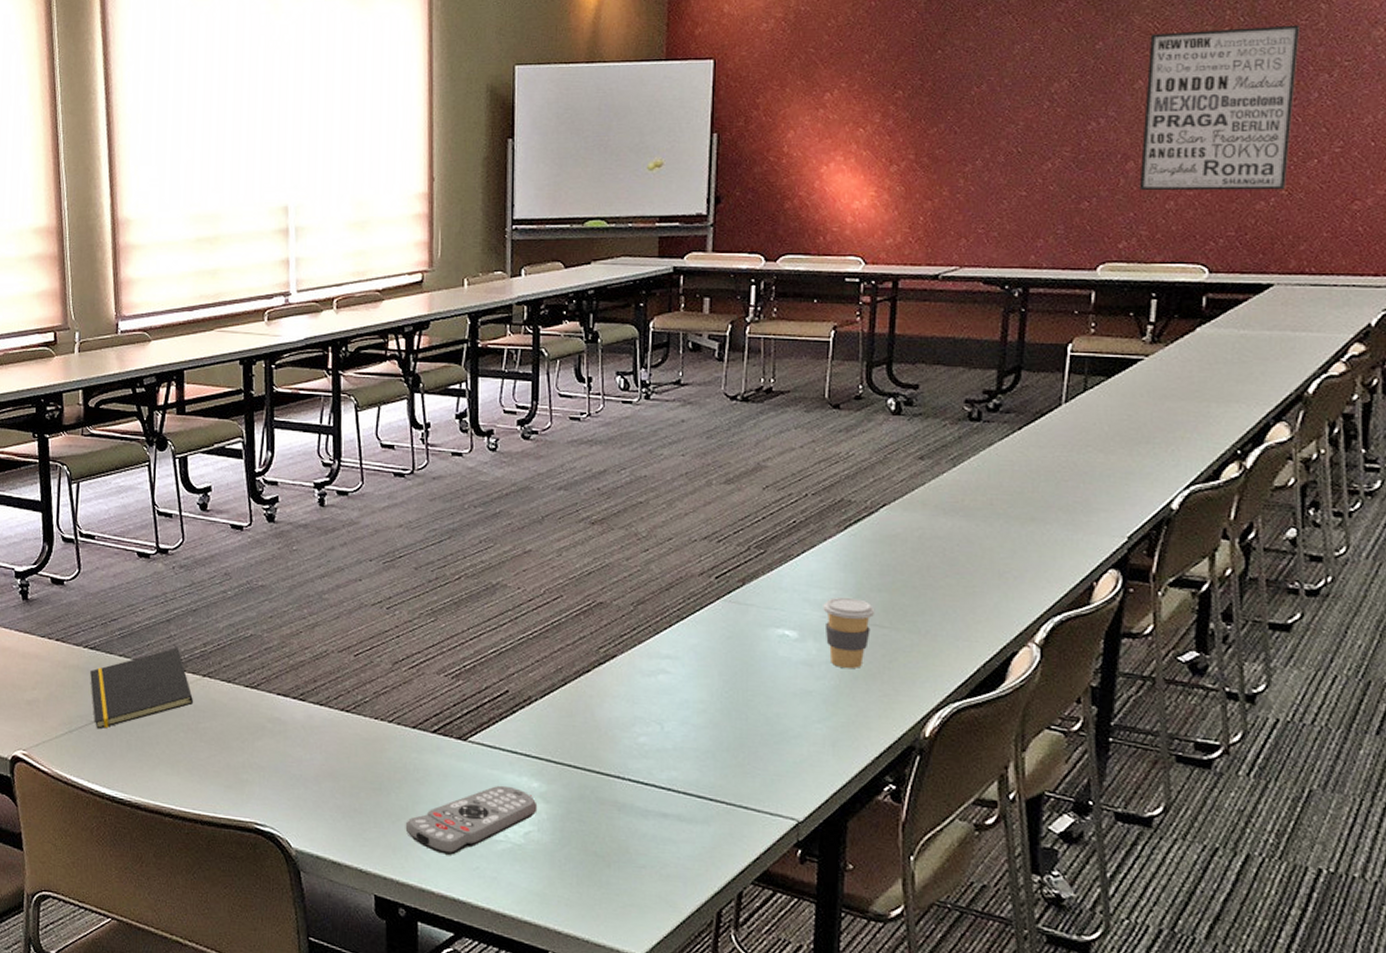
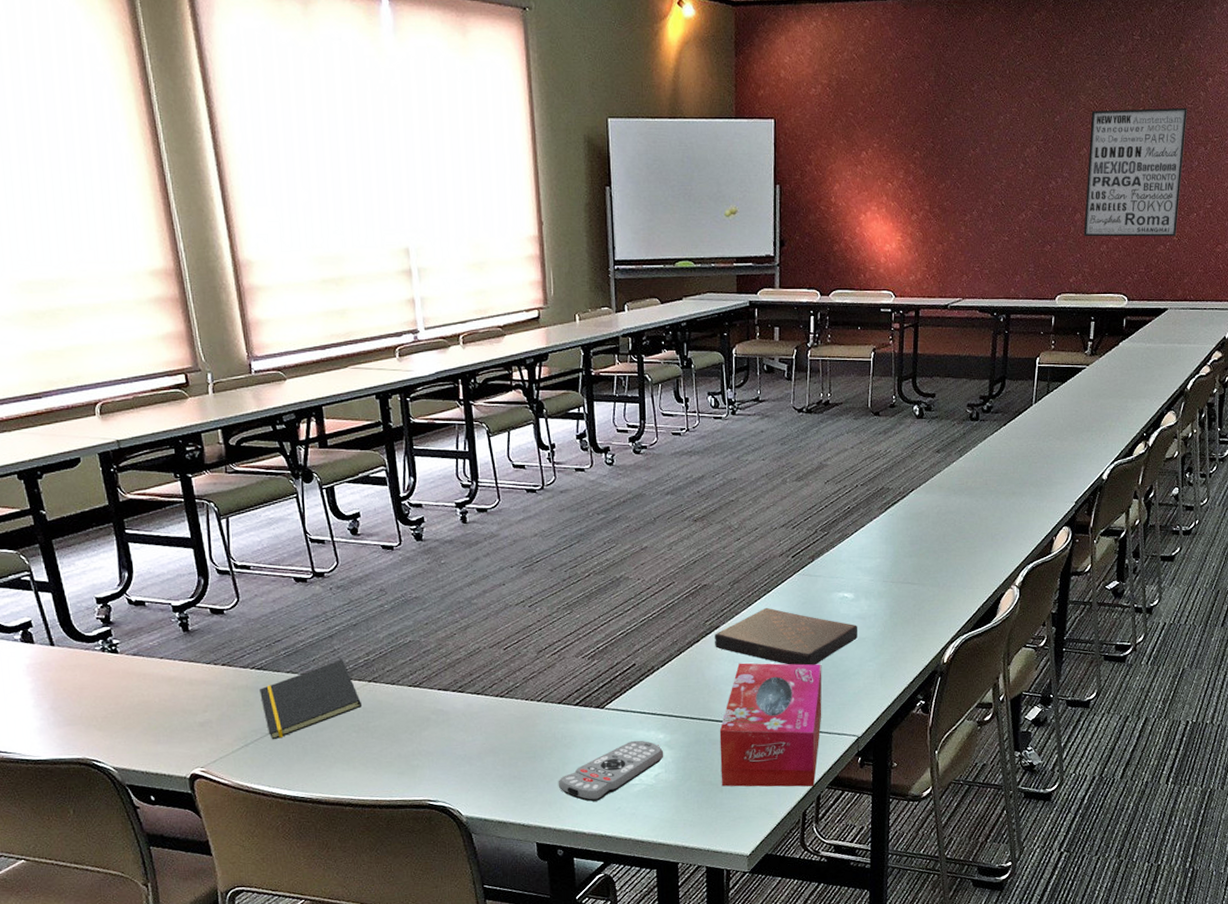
tissue box: none [609,704,751,880] -> present [719,662,822,787]
book: none [610,638,803,719] -> present [715,607,858,666]
coffee cup: present [823,597,875,669] -> none [871,563,908,618]

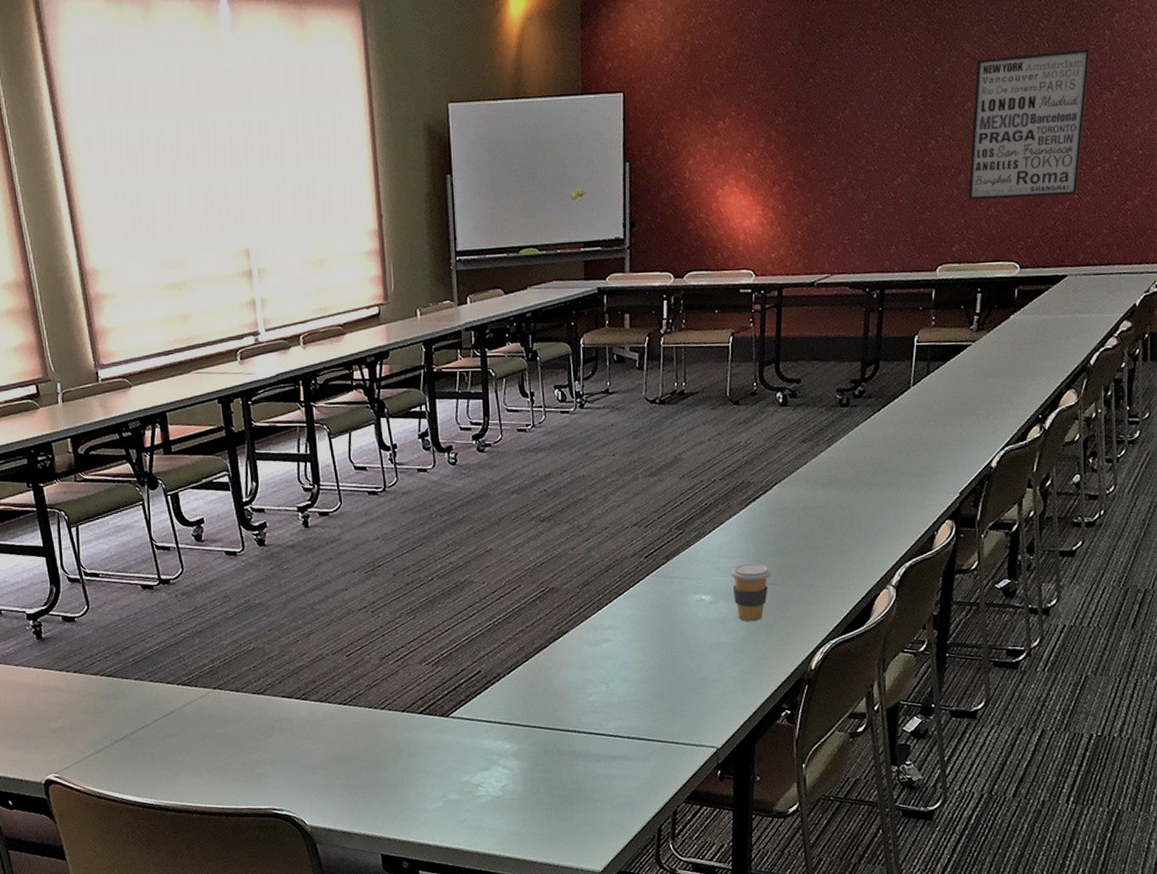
notepad: present [260,659,361,740] -> none [109,666,207,747]
remote control: present [558,740,664,802] -> none [402,750,511,813]
book: present [715,607,858,666] -> none [563,611,717,673]
tissue box: present [719,662,822,787] -> none [569,669,678,801]
coffee cup: none [871,563,908,618] -> present [731,563,772,622]

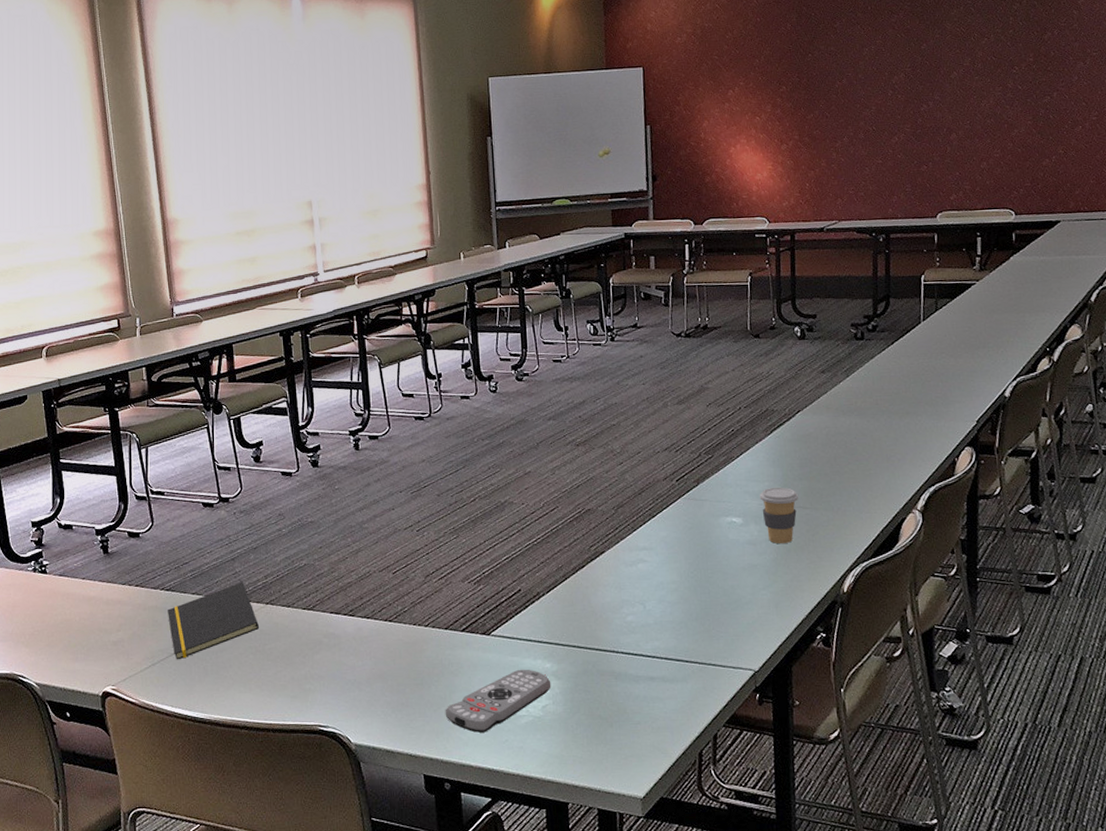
notepad: none [109,666,207,747] -> present [168,582,259,660]
remote control: none [402,750,511,813] -> present [445,669,551,733]
wall art: present [968,49,1090,201] -> none [958,26,1062,156]

